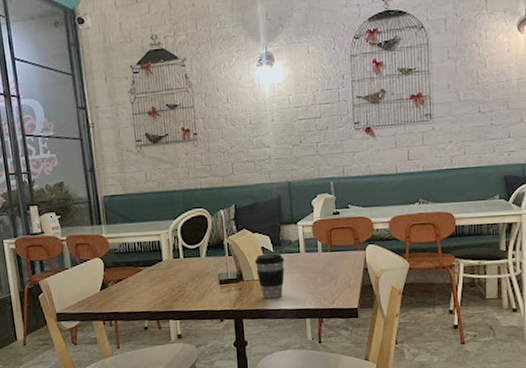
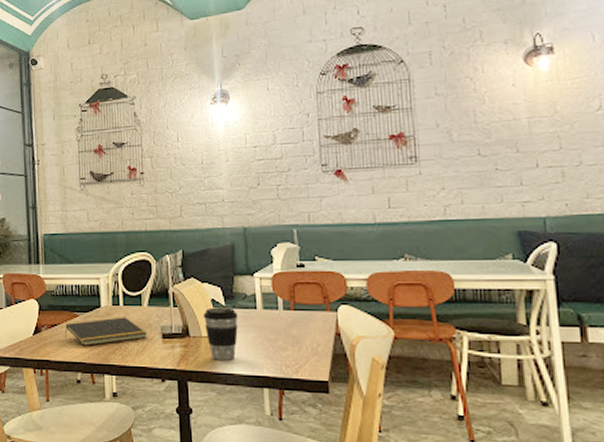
notepad: none [130,268,206,296] -> present [65,317,147,346]

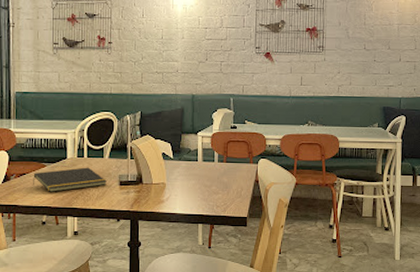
coffee cup: present [203,307,239,360] -> none [154,160,183,202]

